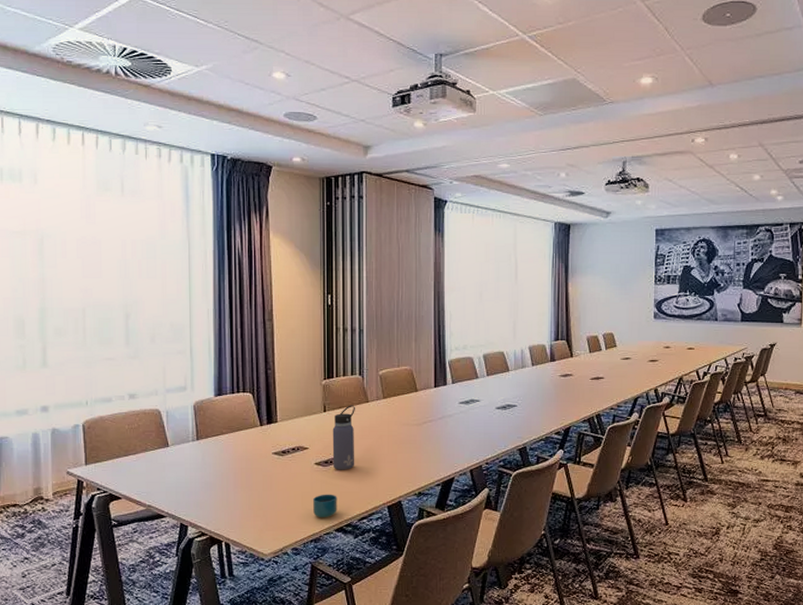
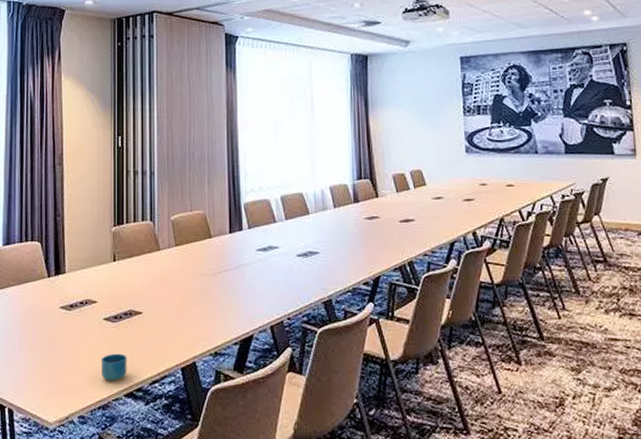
water bottle: present [332,405,355,470] -> none [122,253,146,326]

